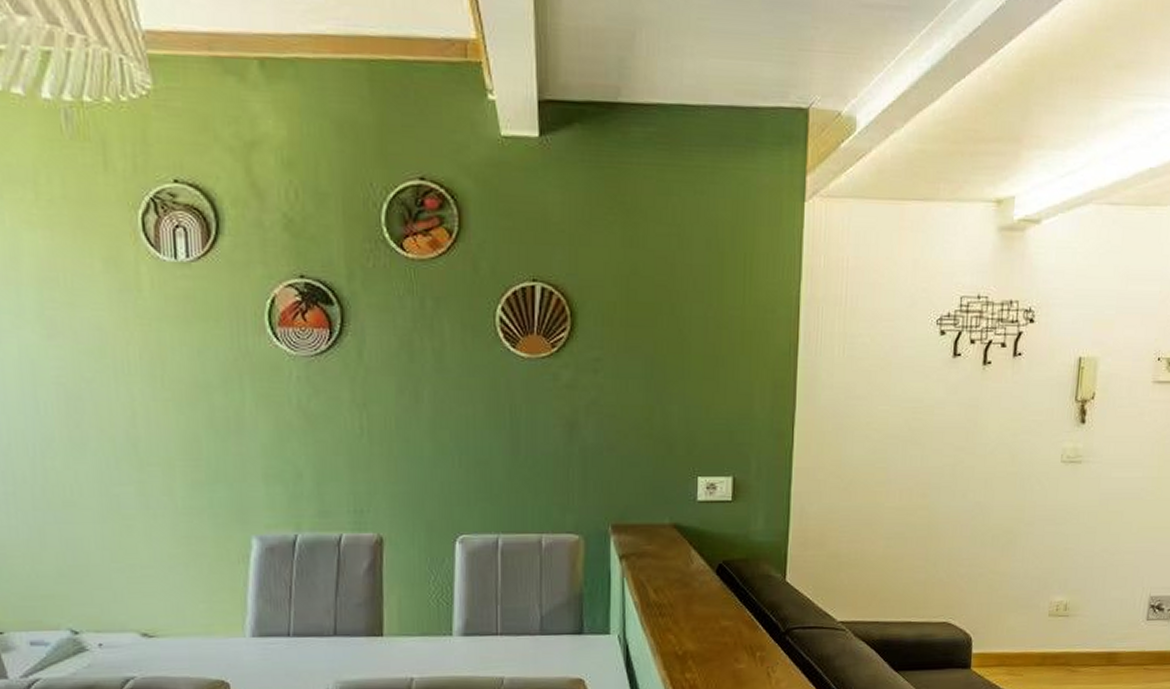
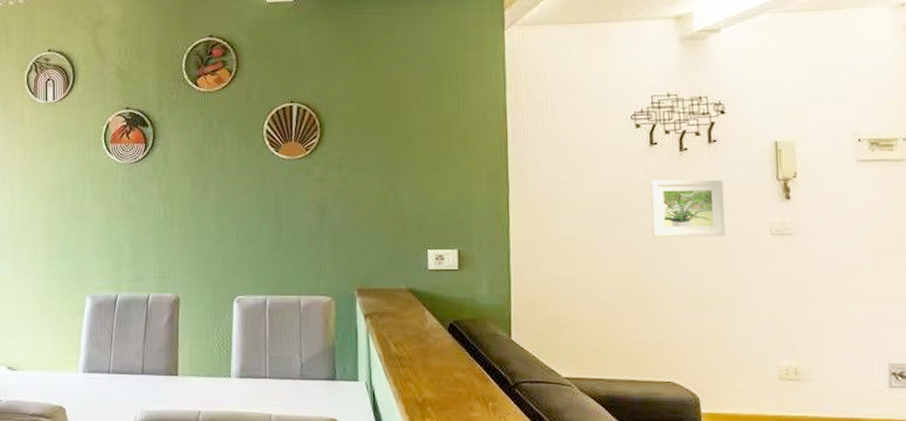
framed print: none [945,398,1023,465] -> present [650,179,726,237]

